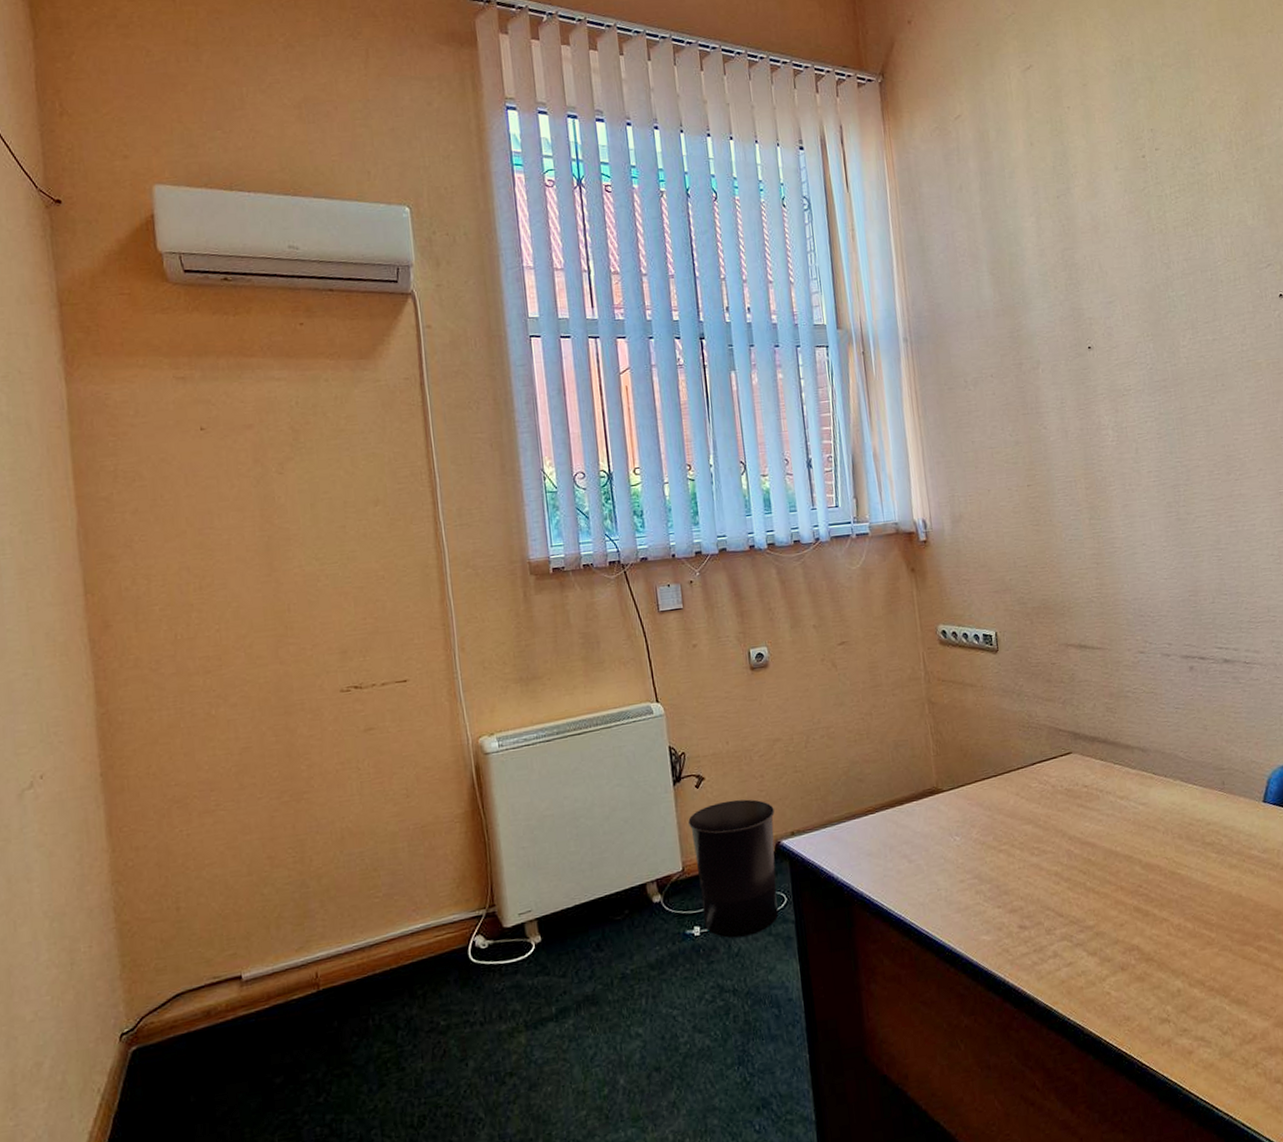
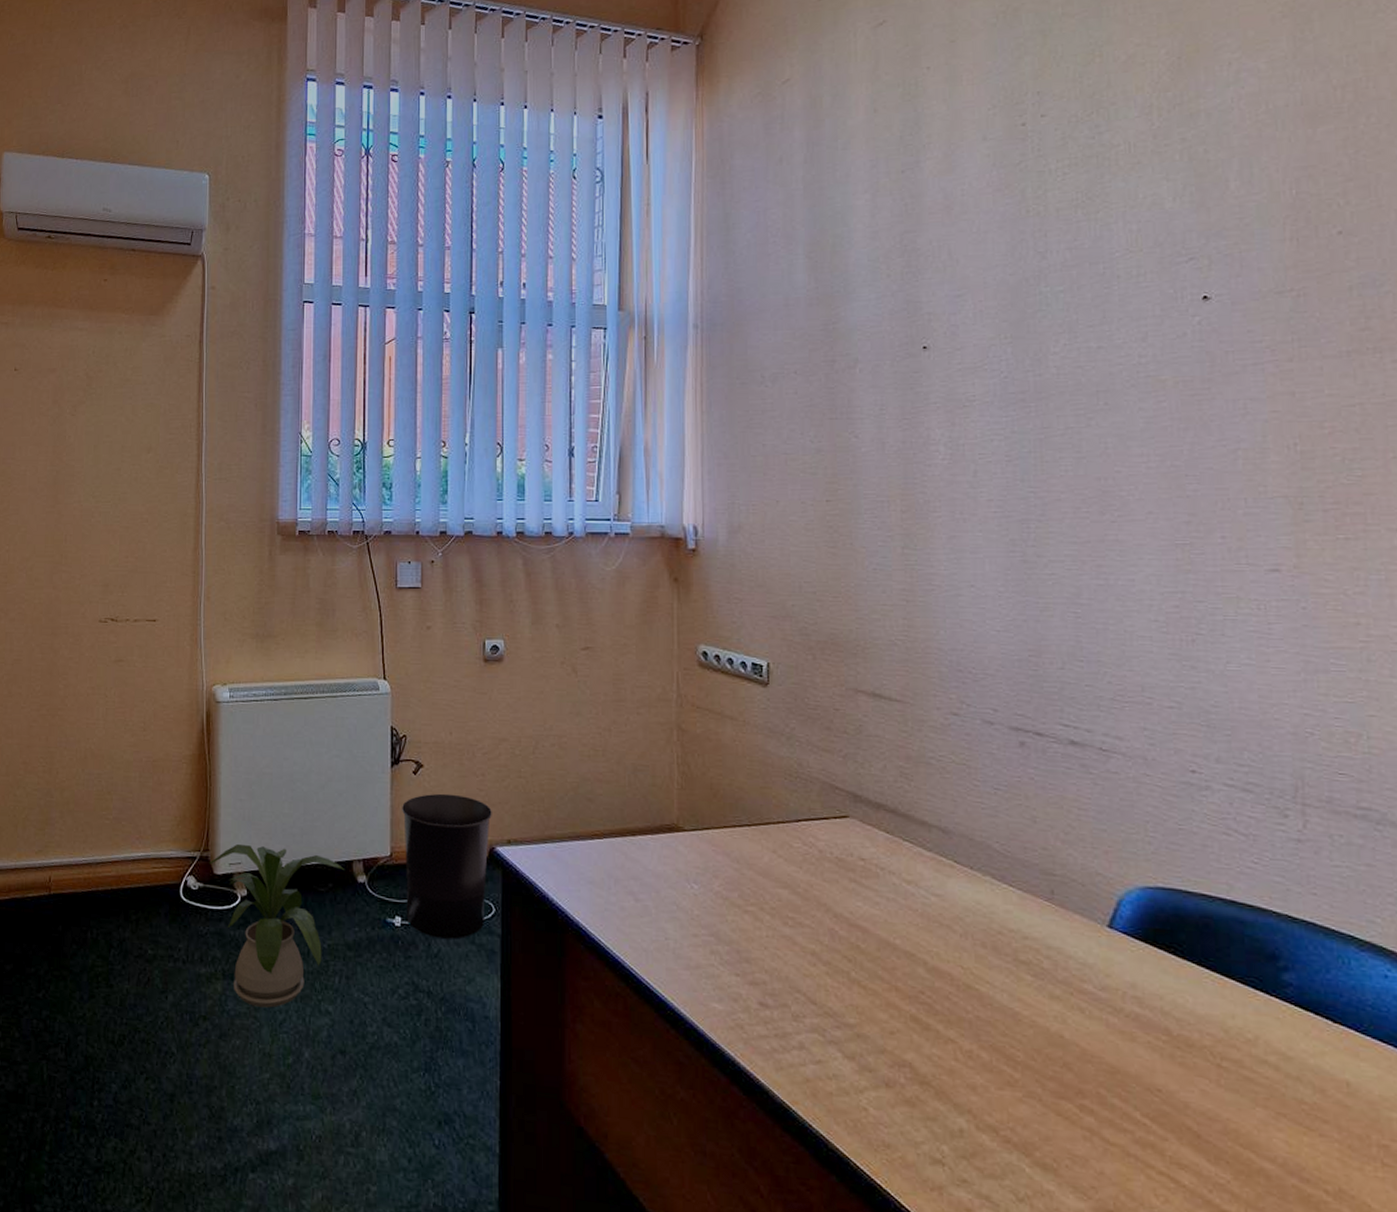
house plant: none [497,885,638,1049] -> present [209,843,344,1008]

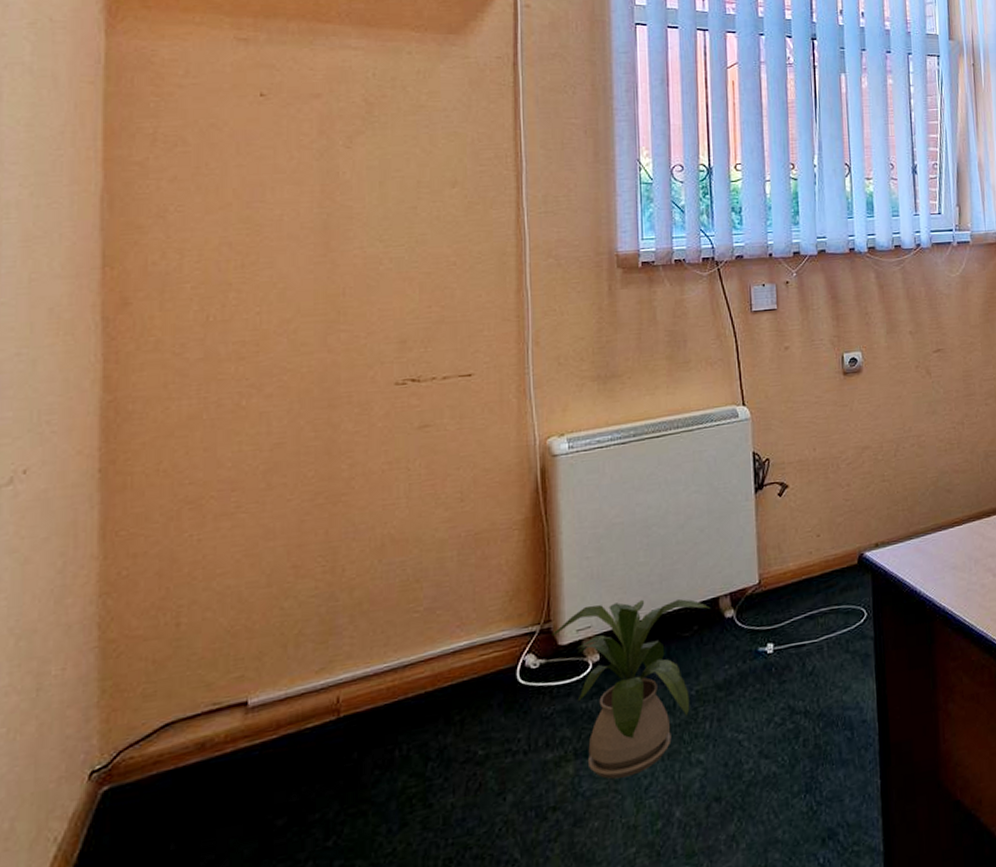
waste bin: present [402,793,492,939] -> none [768,508,859,656]

